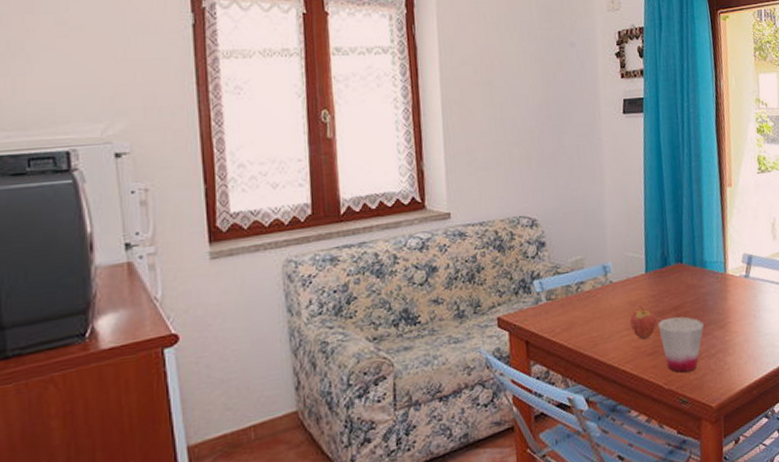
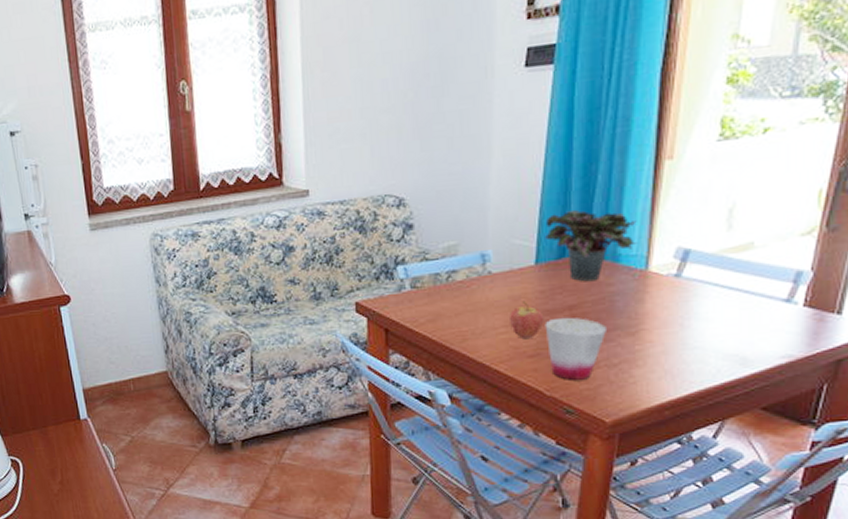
potted plant: none [650,227,716,286] -> present [545,210,637,282]

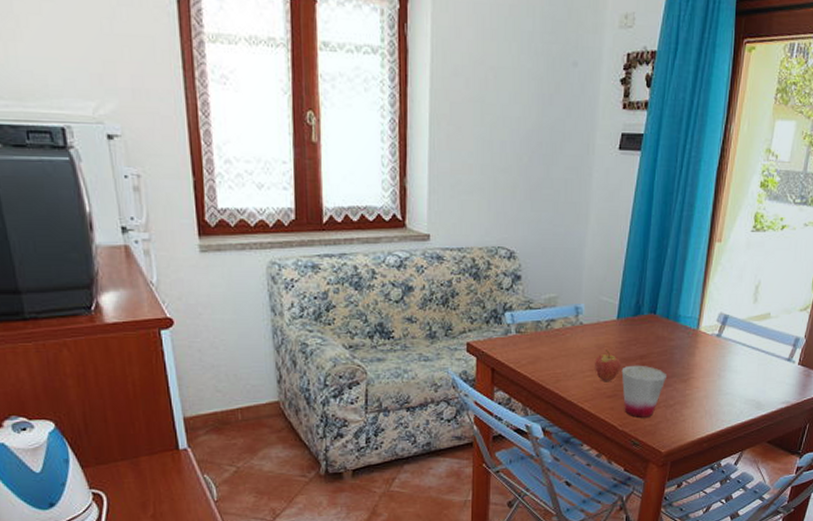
potted plant: present [545,210,637,282] -> none [626,276,693,336]

